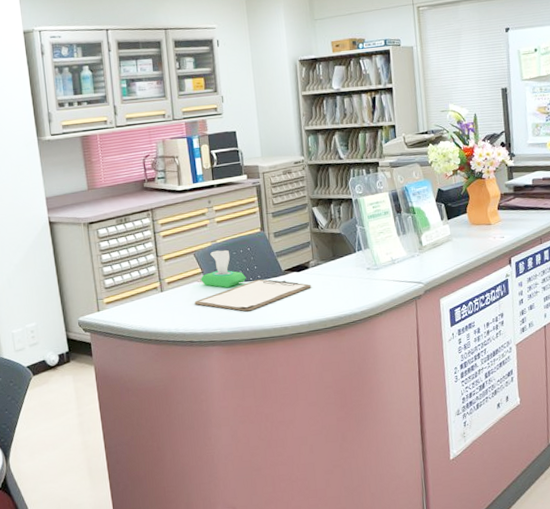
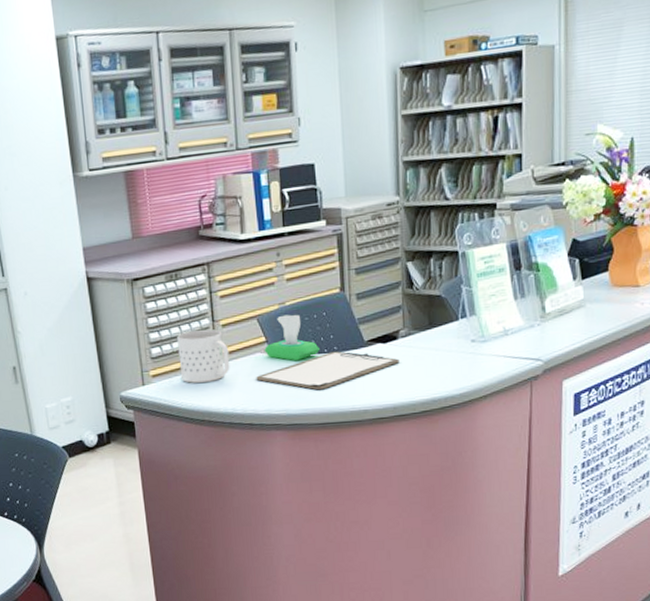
mug: none [127,263,173,308] -> present [177,329,230,383]

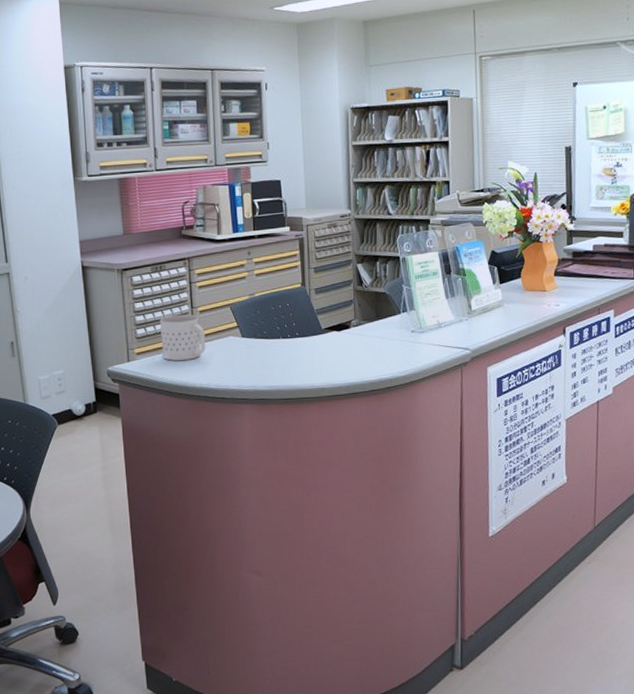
clipboard: present [256,351,400,390] -> none [228,336,352,370]
wet wipes pack: present [264,314,321,361] -> none [236,304,285,344]

